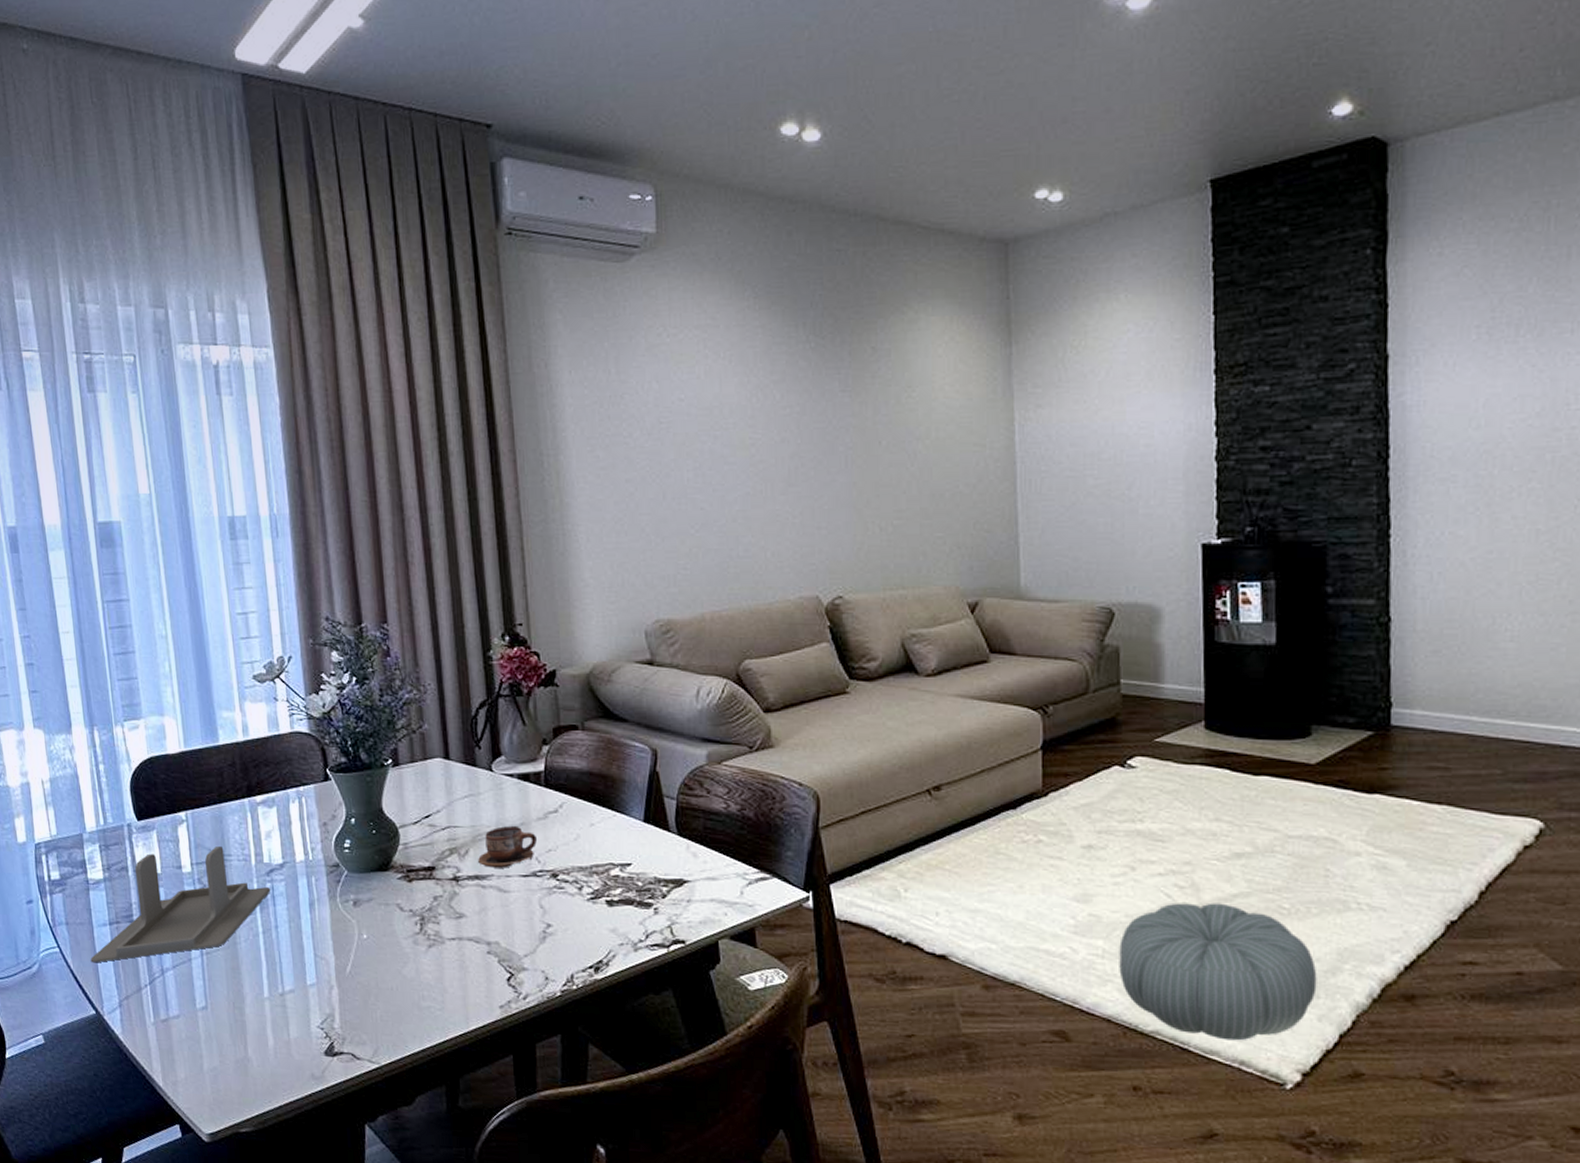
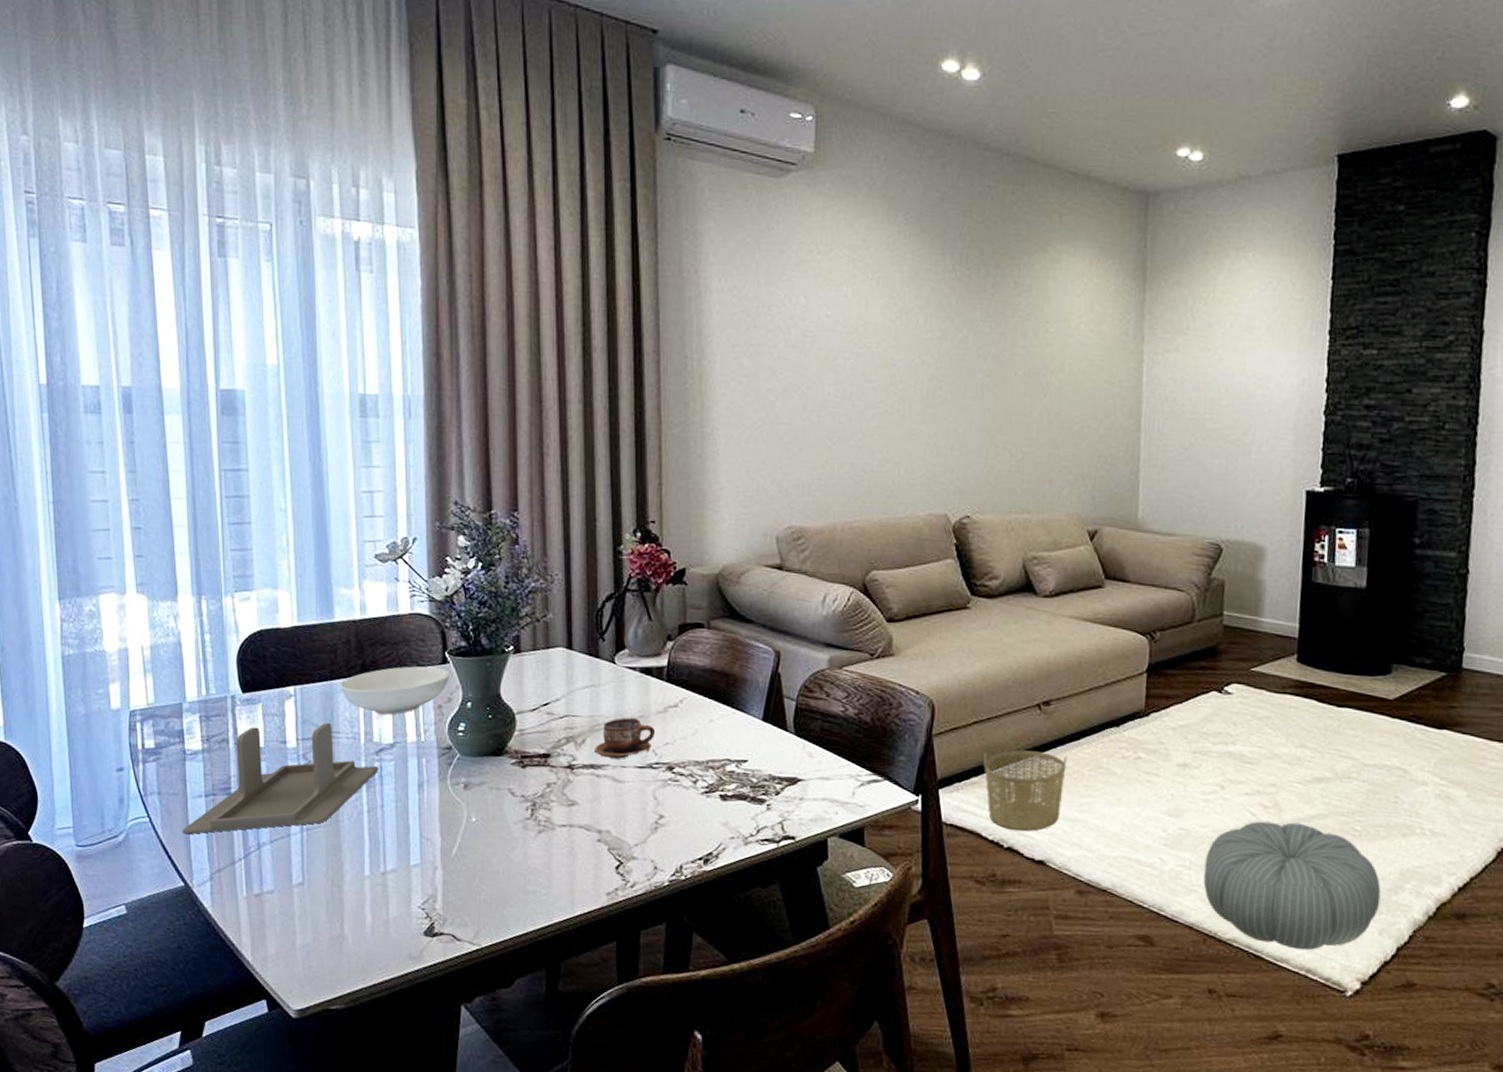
bowl: none [228,784,333,835] -> present [339,666,450,715]
basket: none [875,839,963,924] -> present [983,750,1067,831]

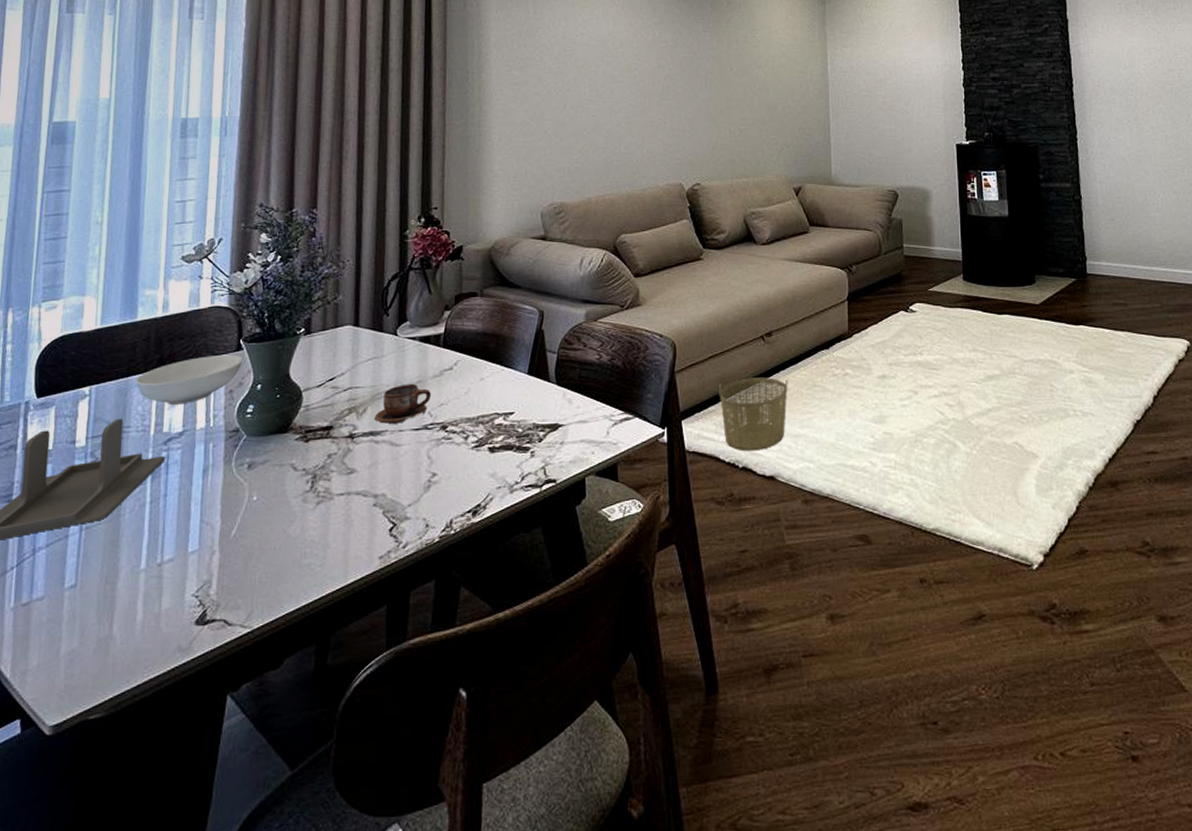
pouf: present [1203,821,1381,951] -> none [907,417,1050,532]

